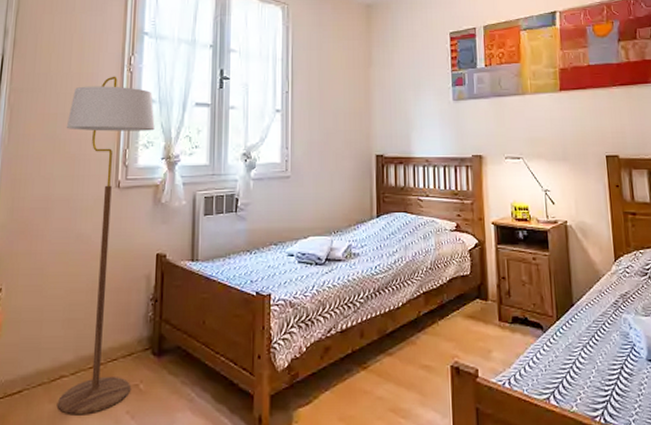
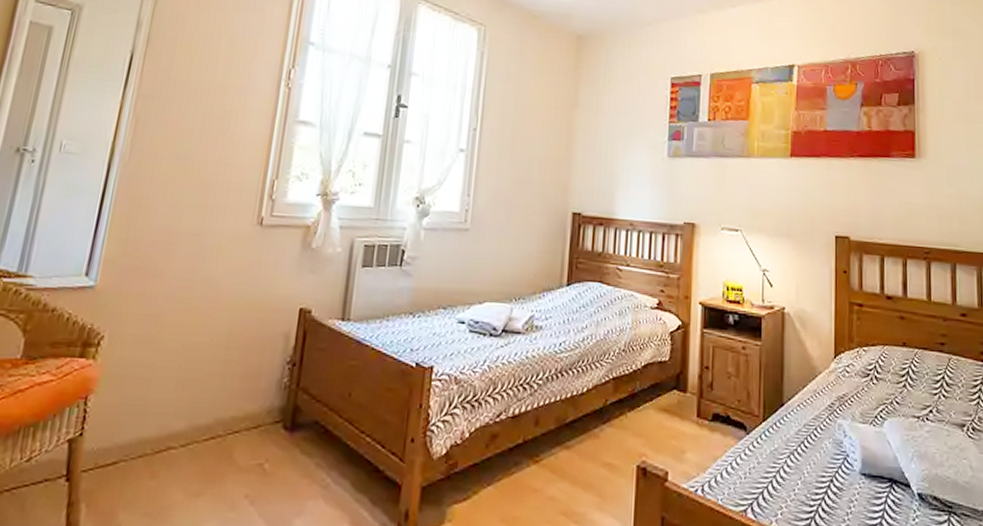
floor lamp: present [58,76,155,415] -> none [160,90,313,496]

